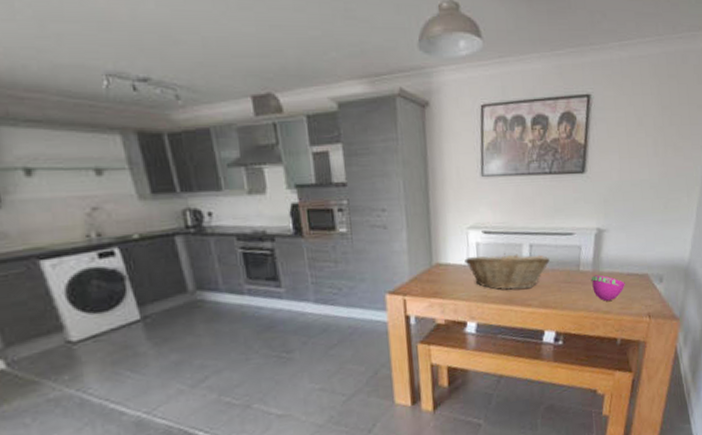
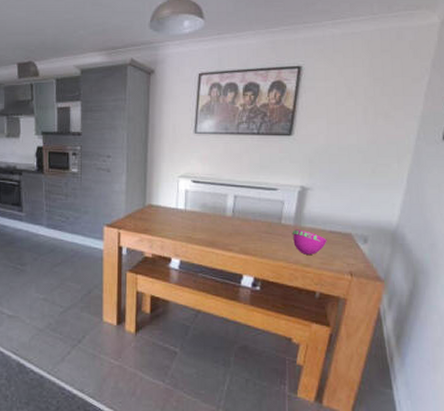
fruit basket: present [464,253,550,290] -> none [174,201,252,235]

